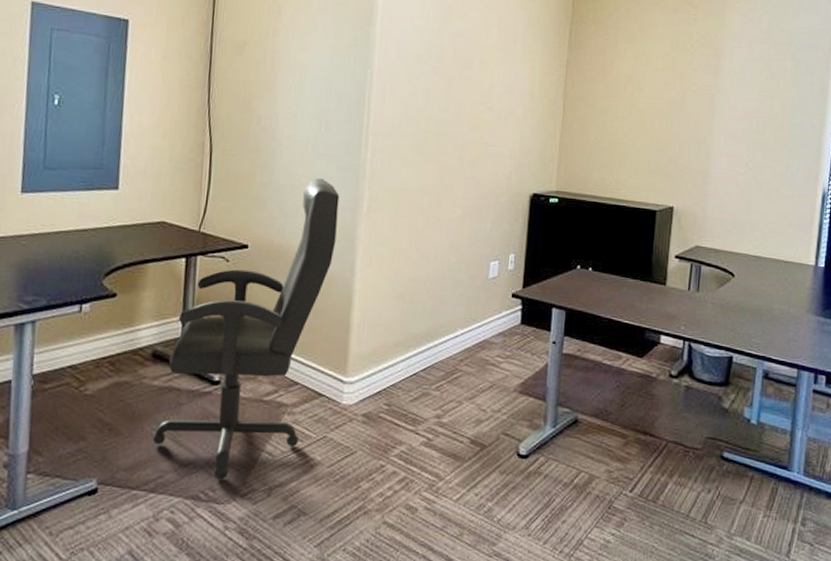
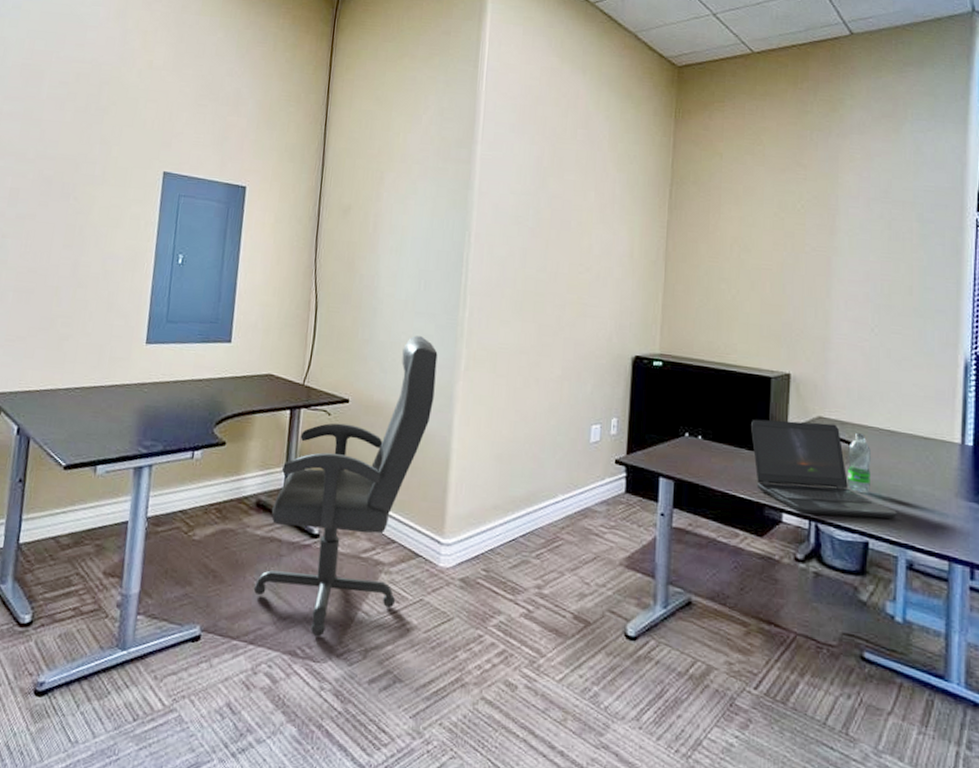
laptop computer: none [636,250,759,336] -> present [750,419,898,519]
bottle: none [718,260,740,314] -> present [848,433,872,494]

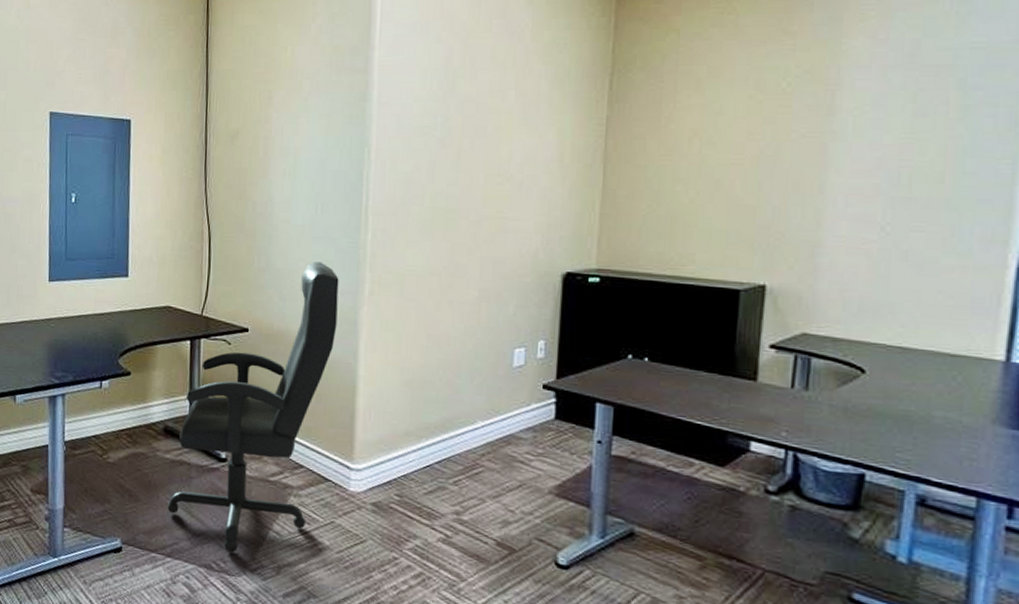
laptop computer: present [750,419,898,519] -> none [711,337,908,449]
bottle: present [848,433,872,494] -> none [839,351,875,421]

